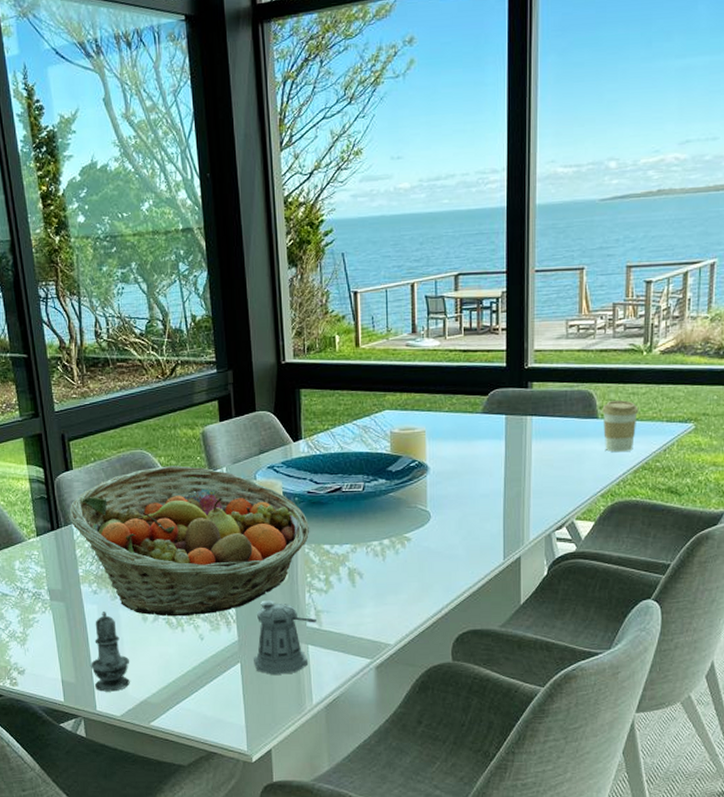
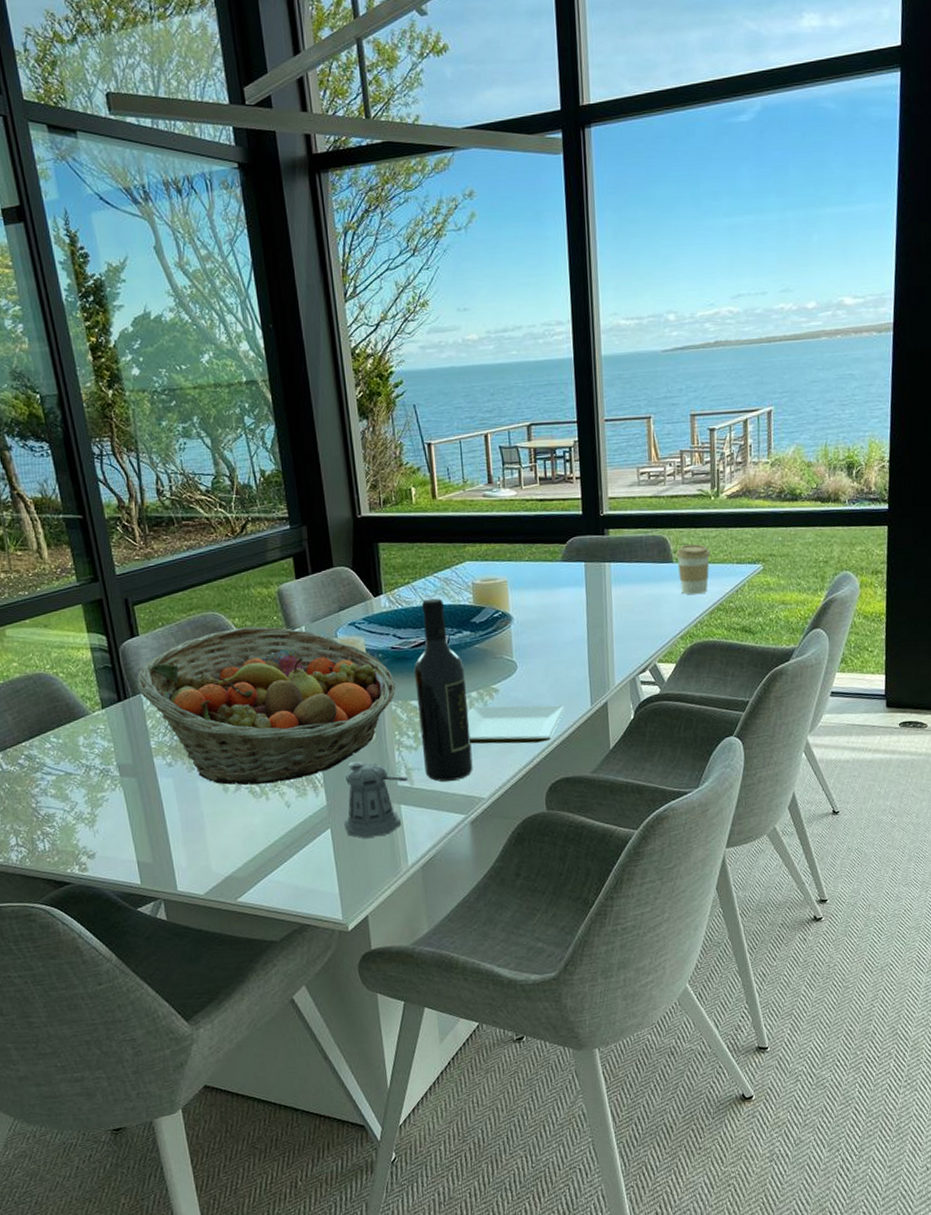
salt shaker: present [91,612,130,692] -> none [169,784,213,870]
wine bottle: none [329,445,381,626] -> present [414,598,473,782]
plate: none [379,554,477,594] -> present [467,705,566,744]

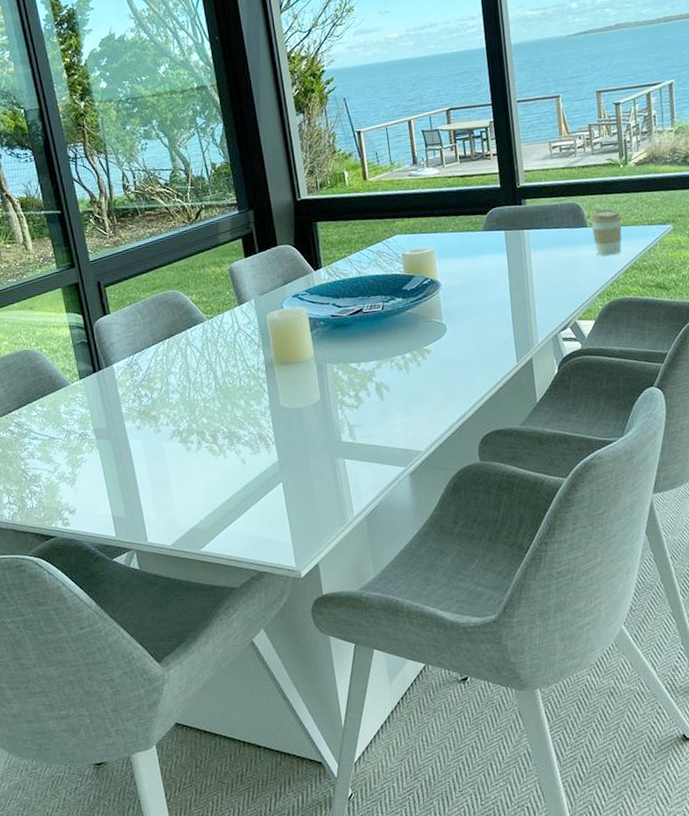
fruit basket: present [137,626,396,786] -> none [109,301,337,445]
pepper shaker: present [344,761,408,838] -> none [294,420,350,491]
wine bottle: present [414,598,473,782] -> none [352,269,410,437]
plate: present [467,705,566,744] -> none [403,362,493,401]

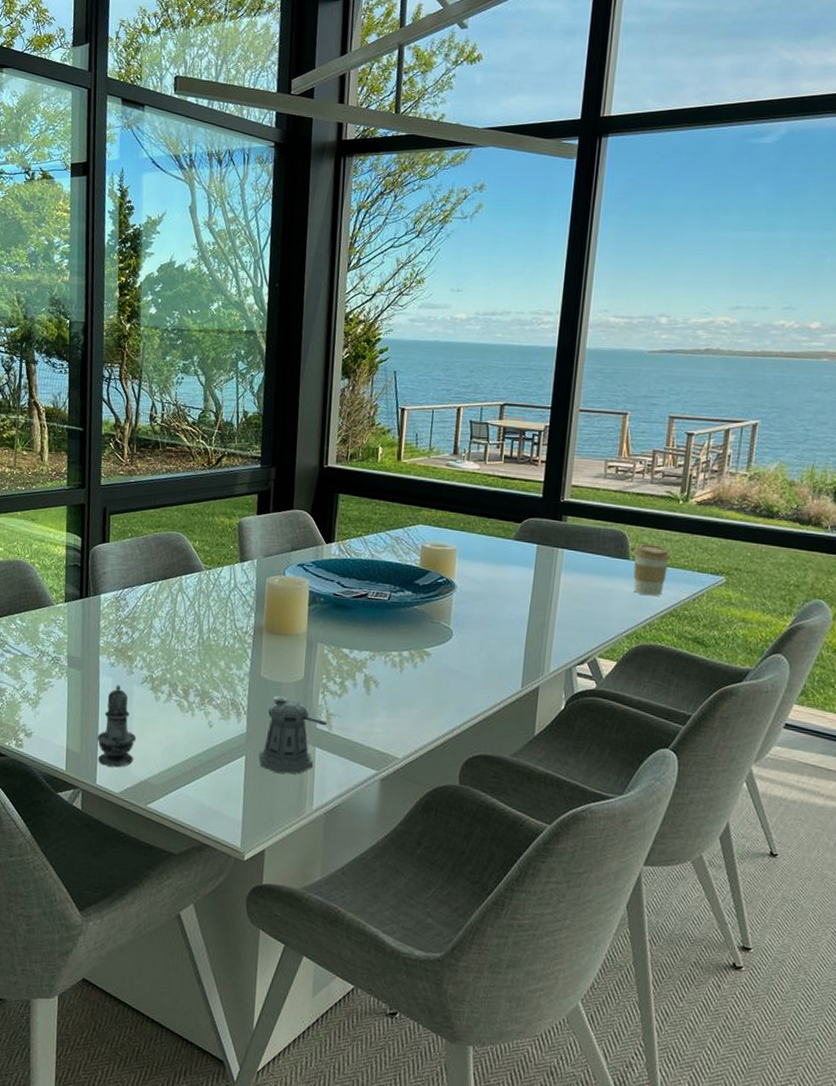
salt shaker: none [139,445,178,523] -> present [97,685,136,767]
pepper shaker: none [294,420,350,491] -> present [259,696,327,774]

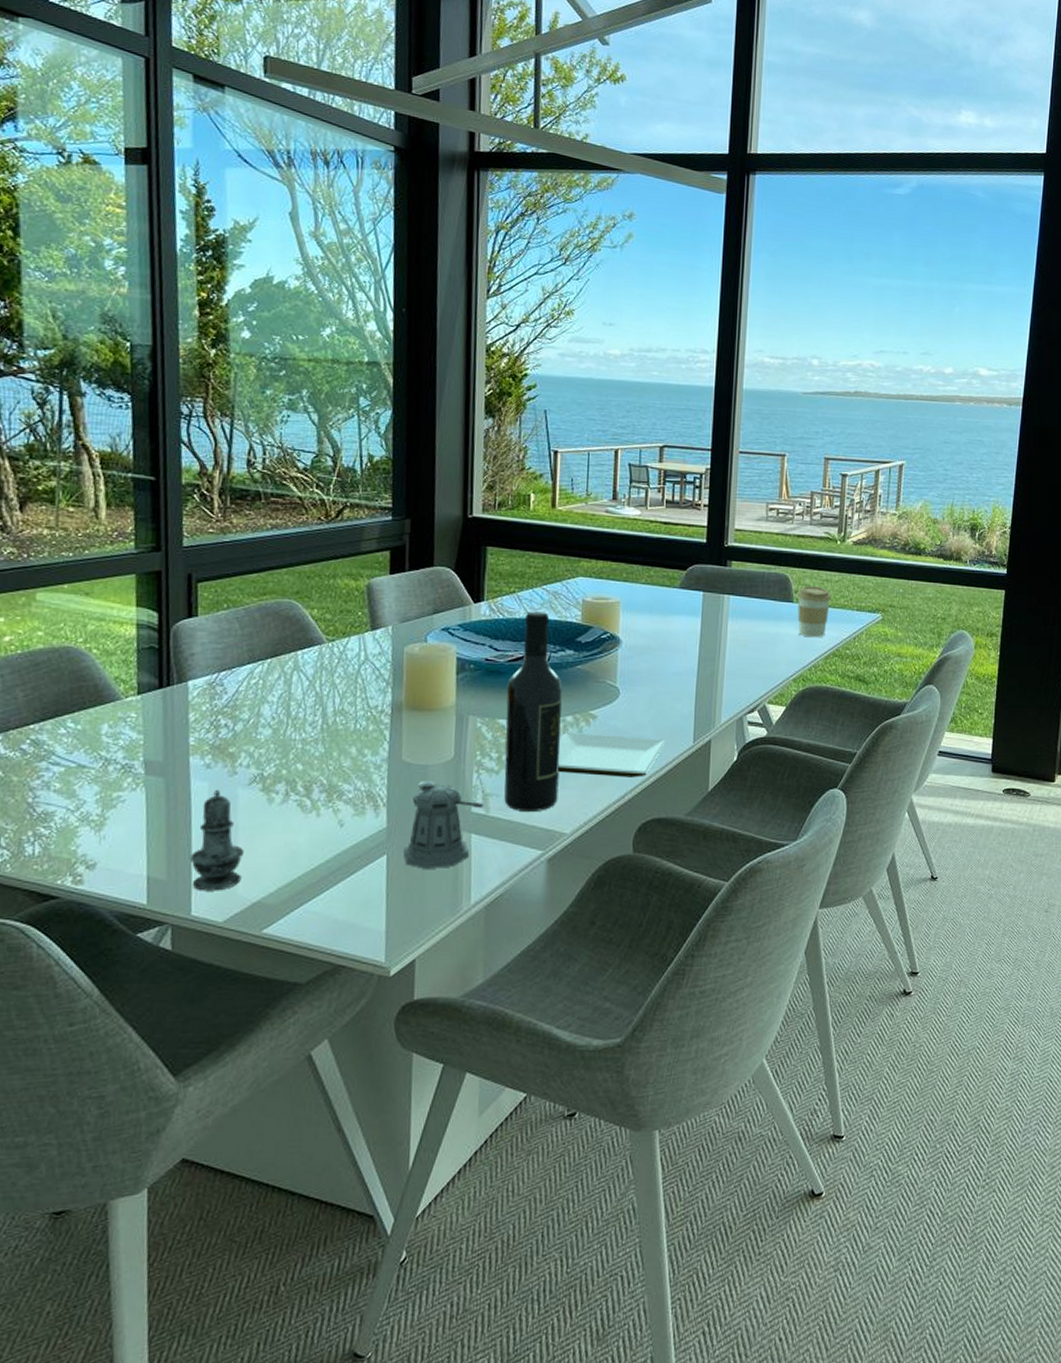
wine bottle: none [345,554,400,735] -> present [504,611,562,813]
plate: none [393,666,495,715] -> present [558,732,666,777]

